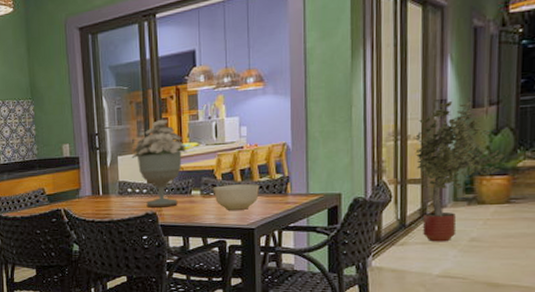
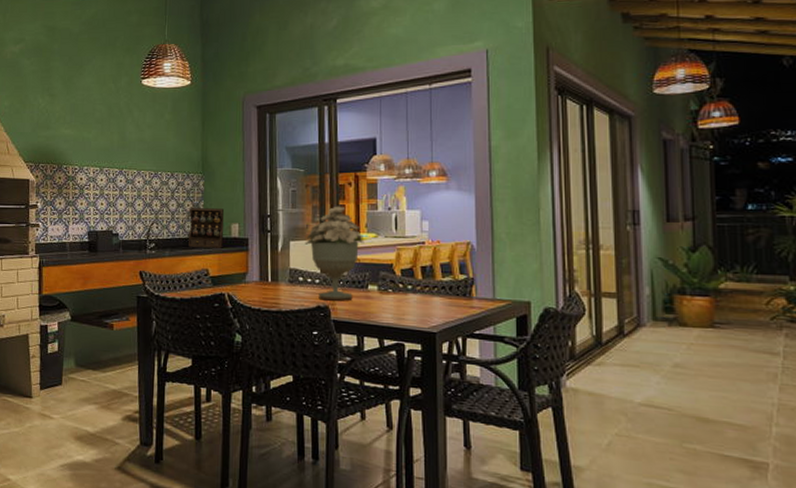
spice rack: none [23,131,56,170] -> present [188,208,225,248]
bowl: present [214,183,260,210] -> none [392,281,443,311]
potted tree: present [412,100,505,242] -> none [605,213,705,366]

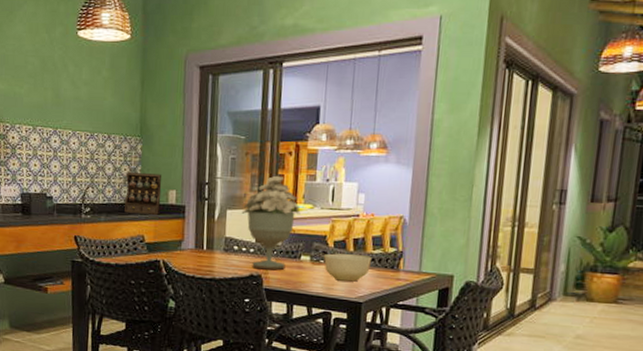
bowl: none [392,281,443,311] -> present [324,253,373,282]

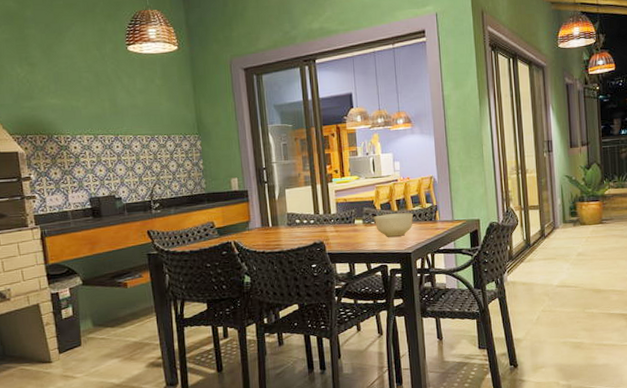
spice rack: present [124,172,162,215] -> none [190,165,225,204]
bouquet: present [241,175,301,271] -> none [298,154,349,237]

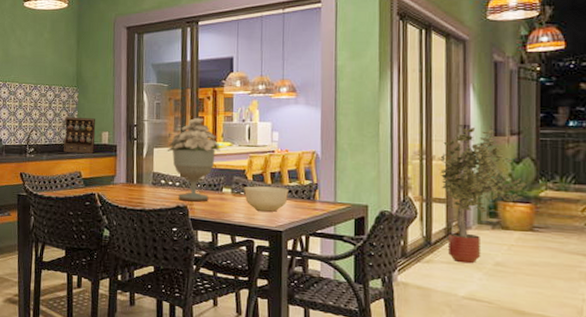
spice rack: none [190,165,225,204] -> present [64,117,96,154]
bouquet: none [298,154,349,237] -> present [167,117,221,202]
potted tree: none [530,141,596,258] -> present [437,128,527,264]

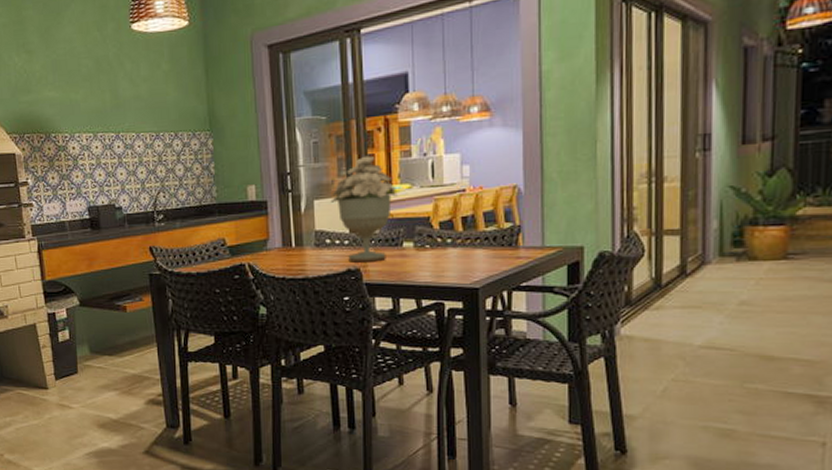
spice rack: present [64,117,96,154] -> none [199,169,240,216]
bowl: present [244,186,290,212] -> none [430,233,486,266]
potted tree: present [437,128,527,264] -> none [669,135,781,306]

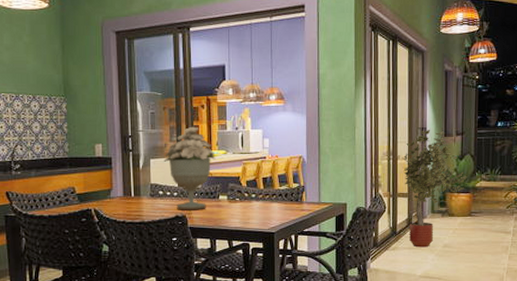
potted tree: none [669,135,781,306] -> present [401,130,467,248]

